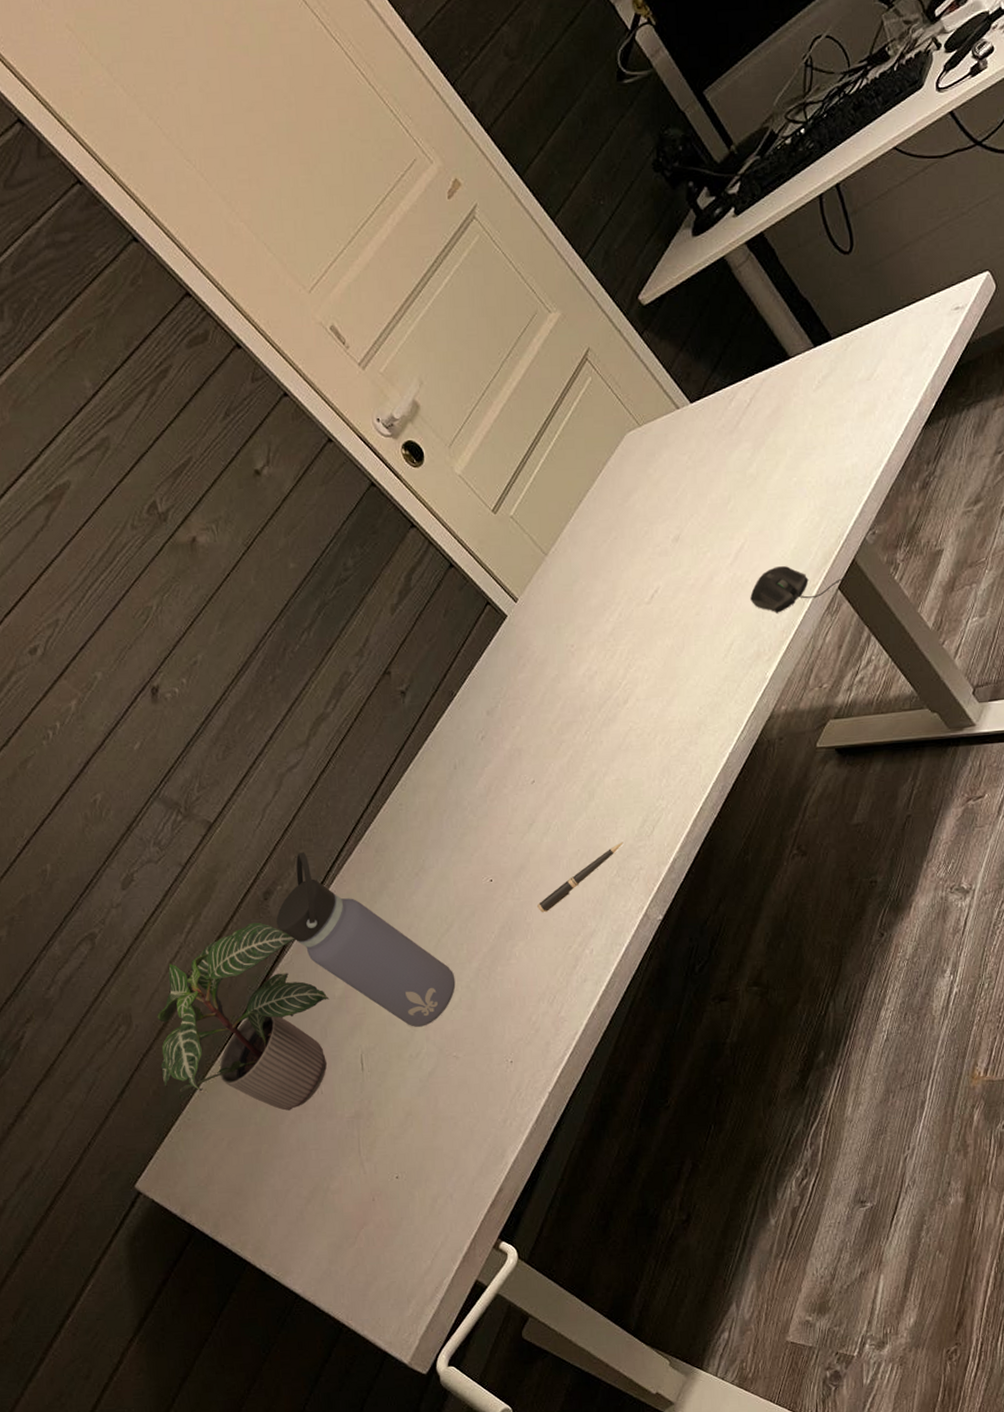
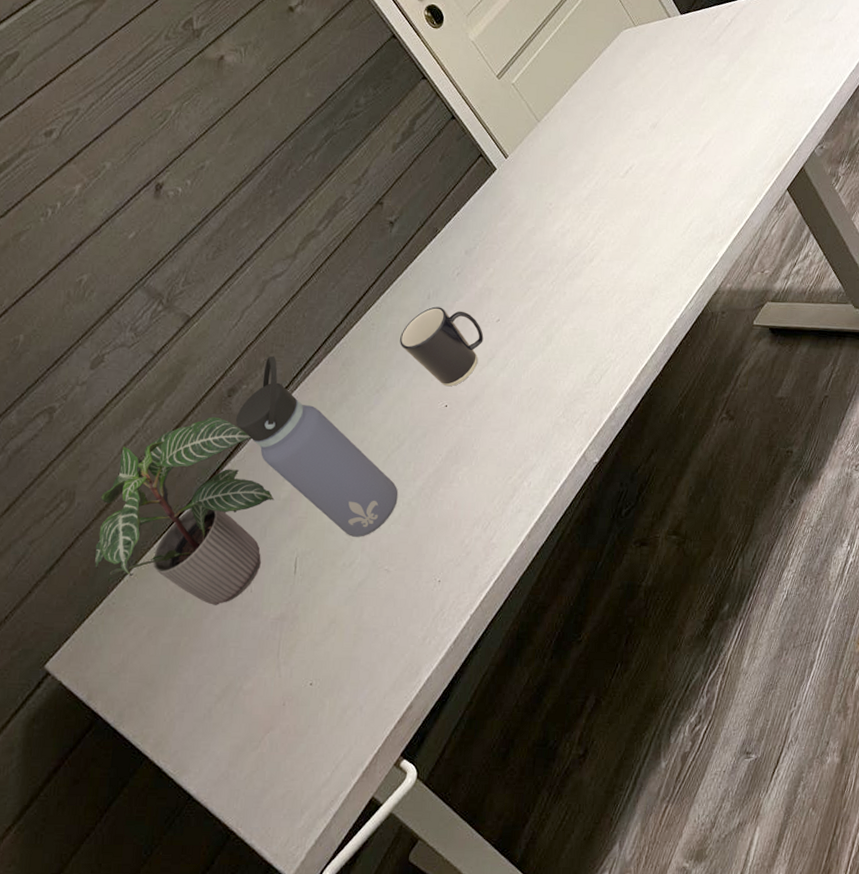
mug: none [431,776,520,860] -> present [400,306,484,387]
pen: present [537,842,624,913] -> none [485,386,572,443]
computer mouse: present [750,566,858,613] -> none [711,163,804,203]

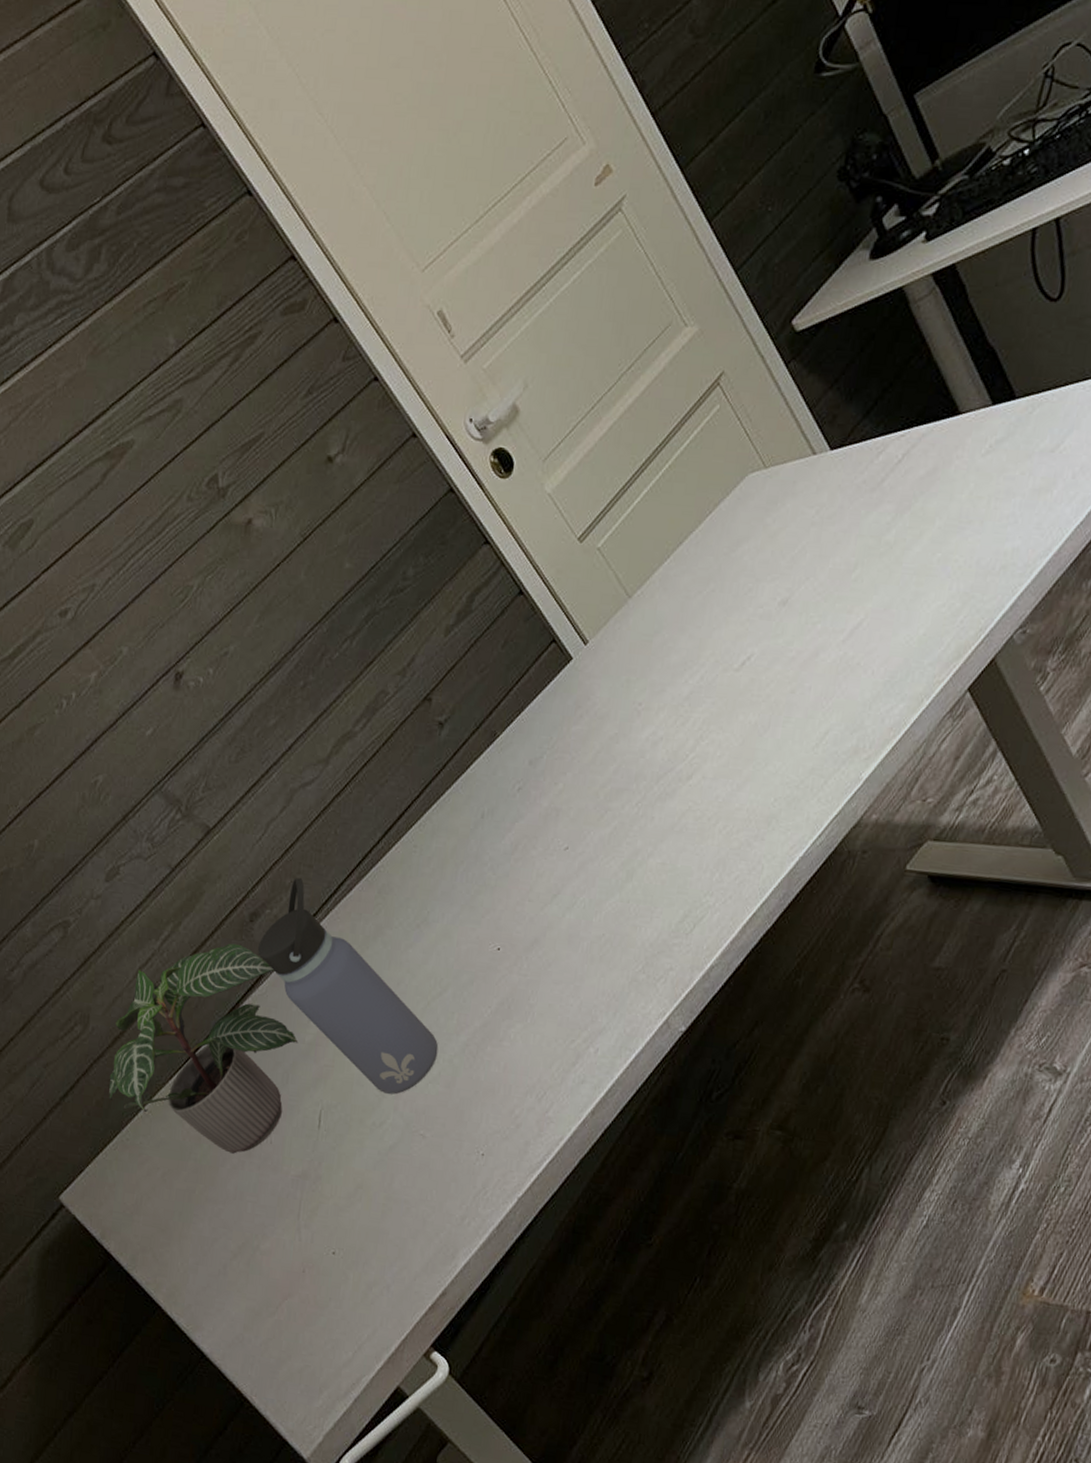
mug: present [400,306,484,387] -> none [446,828,548,926]

